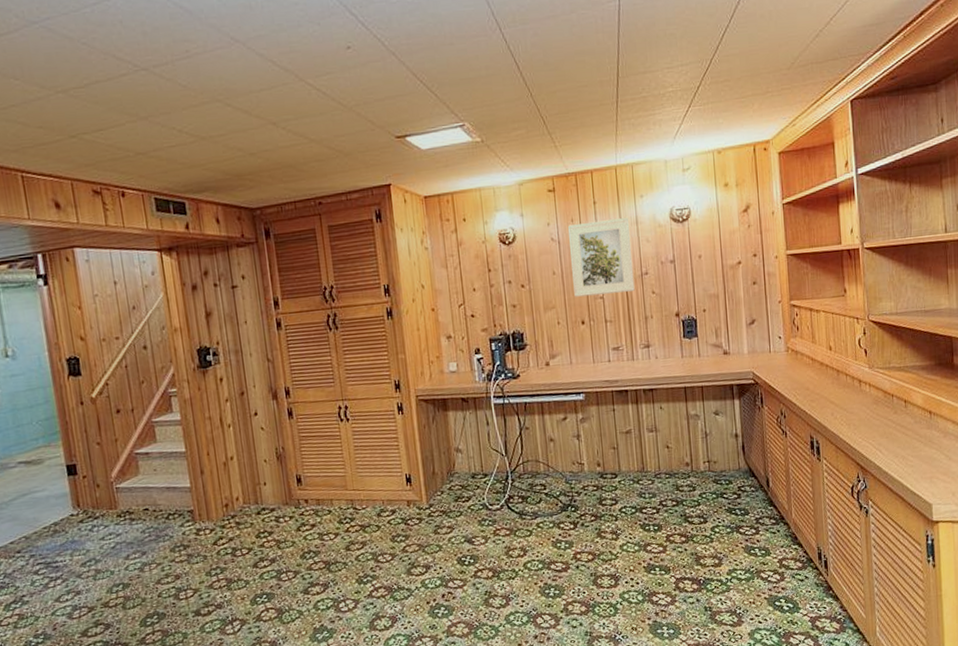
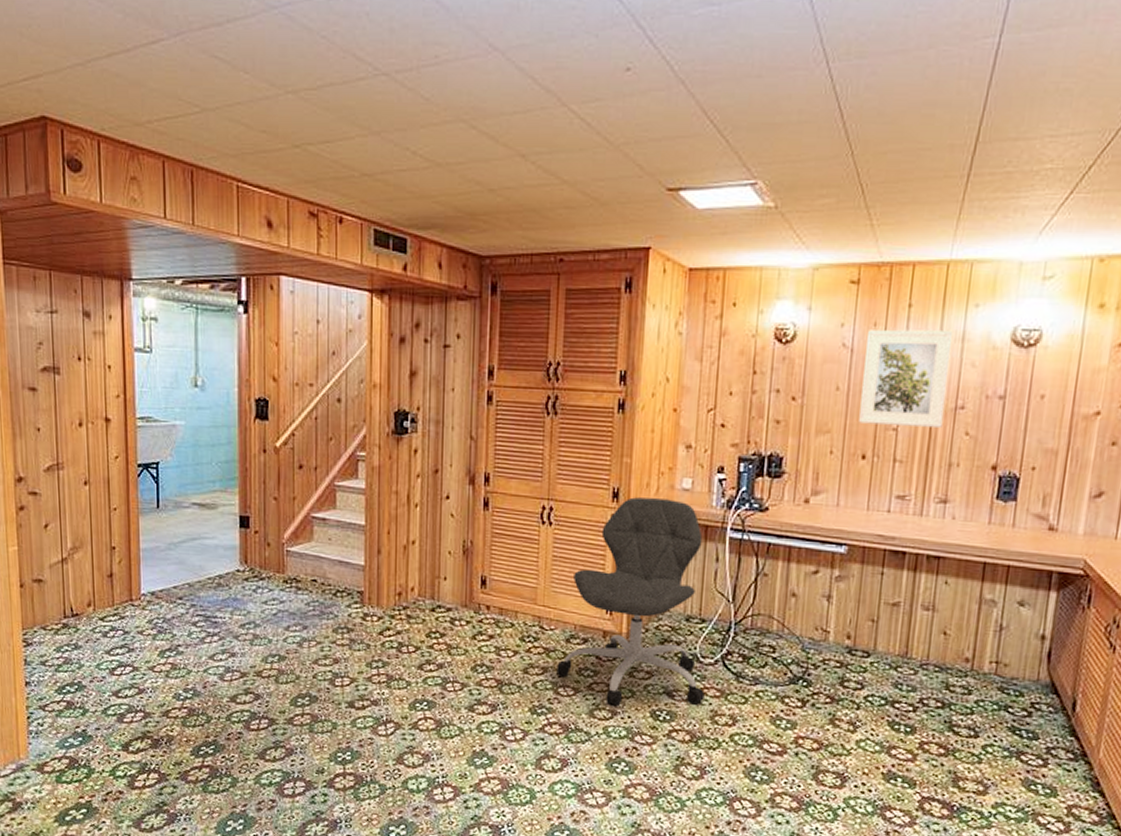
office chair: none [373,381,498,561] -> present [556,497,705,706]

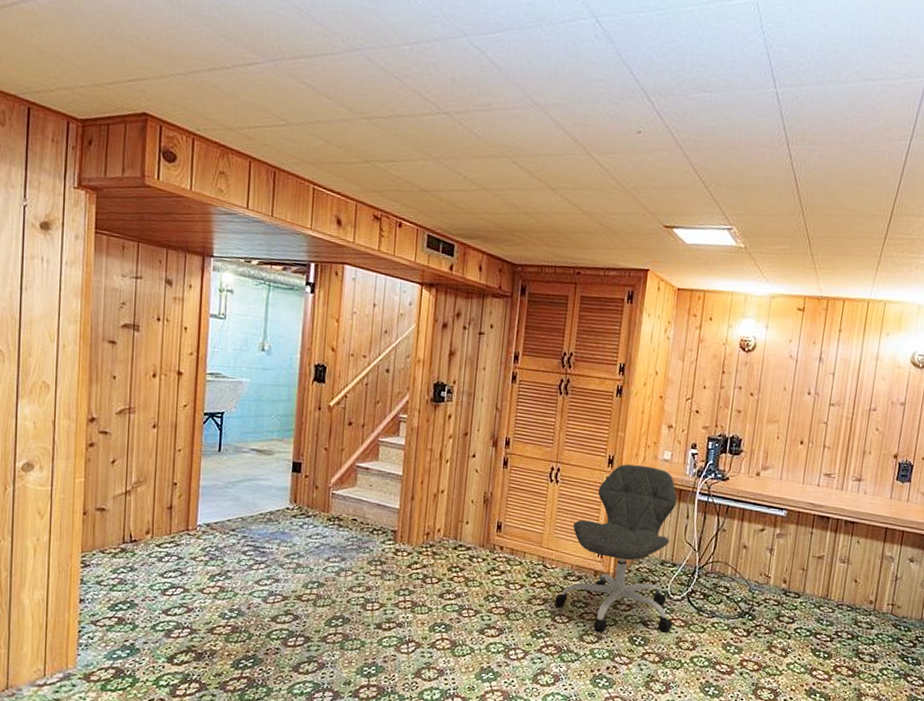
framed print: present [859,329,954,427] -> none [799,346,871,424]

